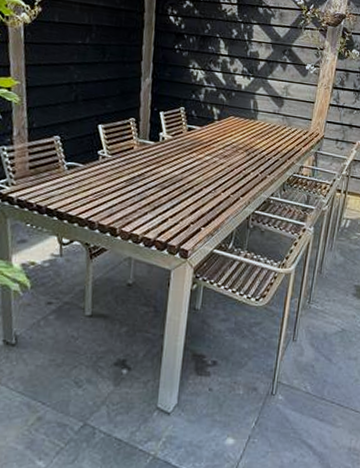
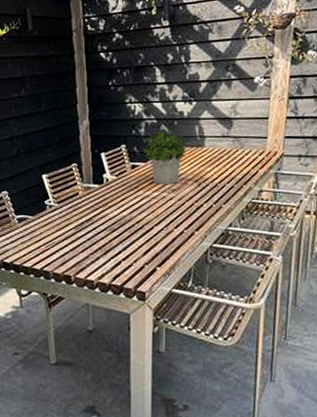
potted plant: none [200,99,240,151] -> present [143,131,186,184]

